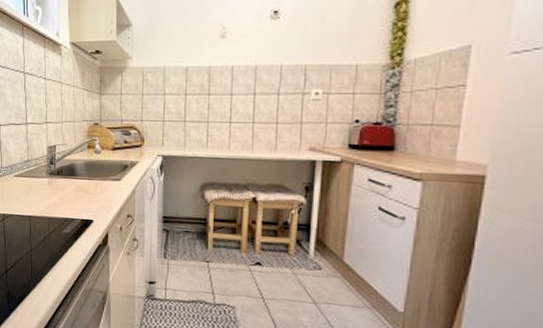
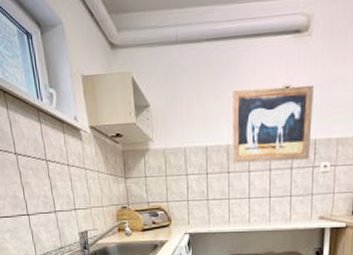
wall art: none [213,10,304,85] -> present [231,84,313,163]

